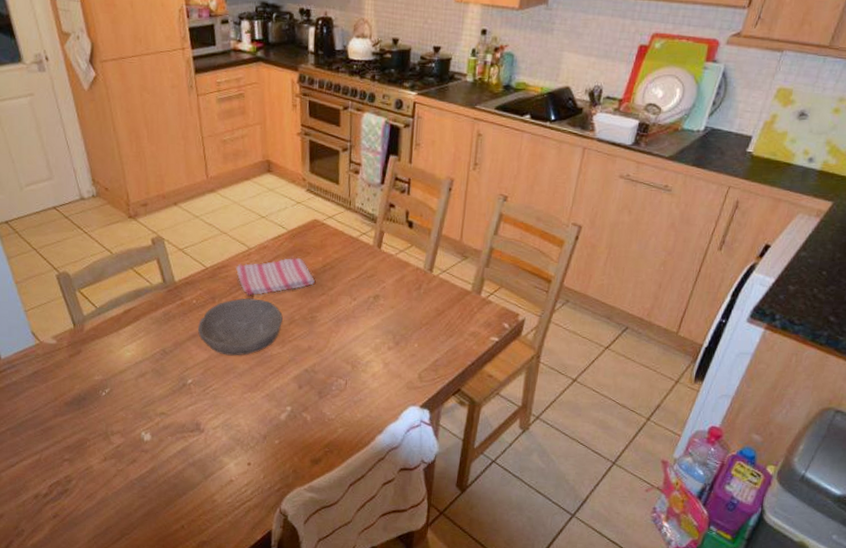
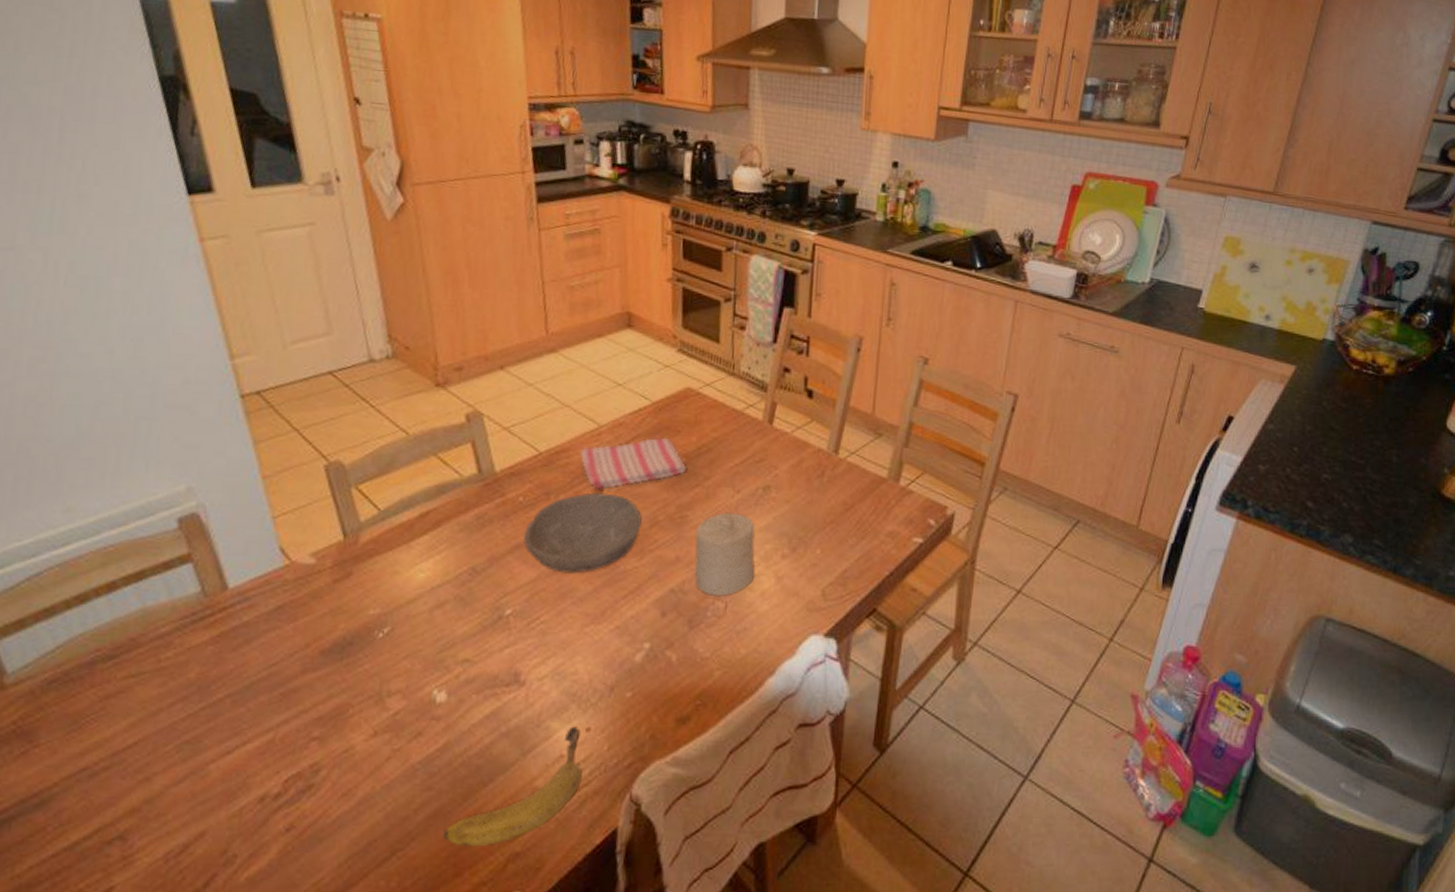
fruit: none [155,461,246,536] -> present [443,726,582,847]
candle: none [322,314,368,376] -> present [694,512,755,596]

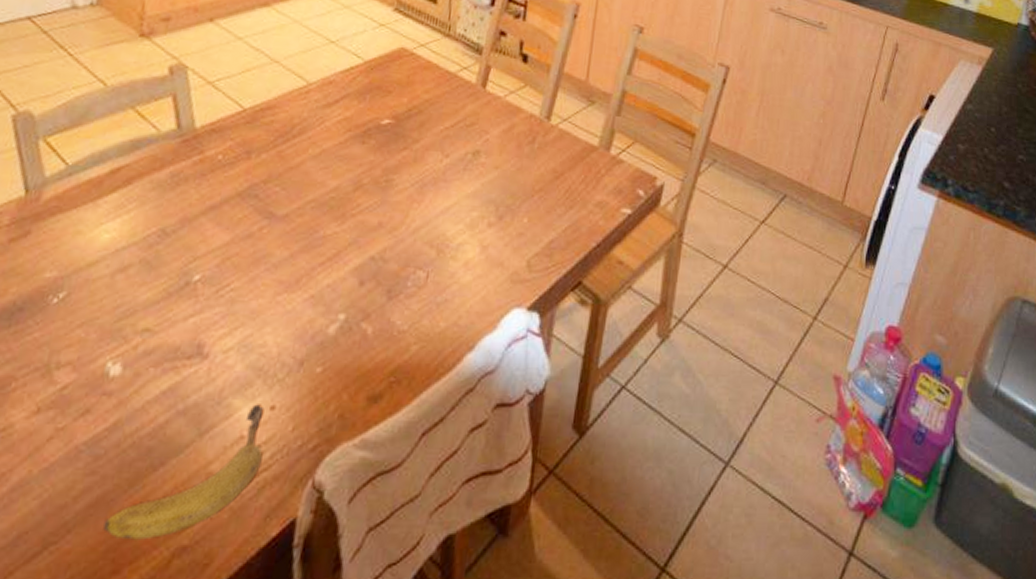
bowl: present [524,492,642,574] -> none [219,152,346,238]
dish towel: present [581,437,686,490] -> none [287,97,395,150]
candle: present [694,512,755,596] -> none [396,177,462,265]

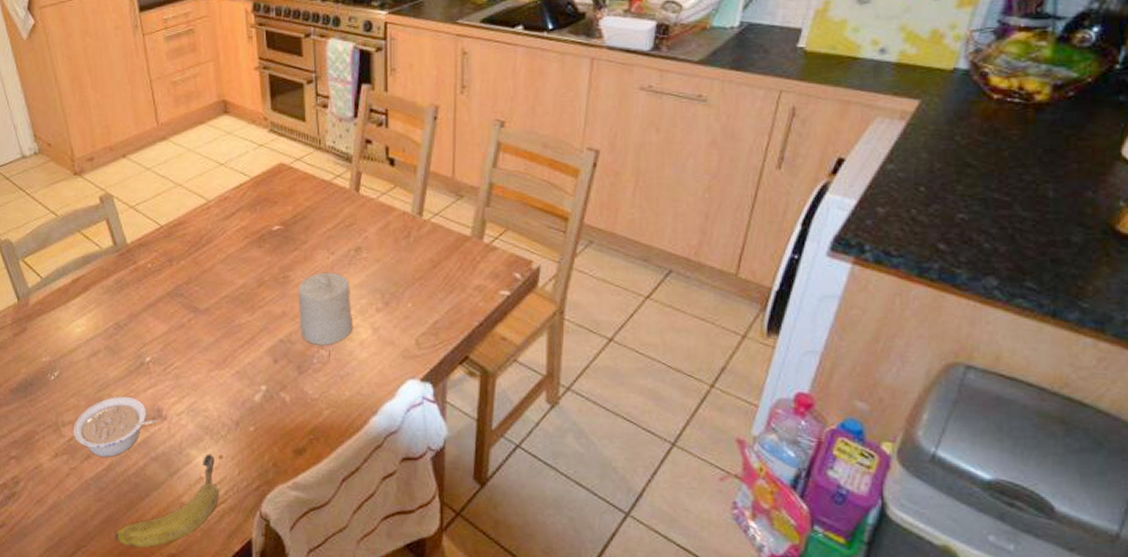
legume: none [71,326,194,413] -> present [74,396,156,458]
candle: none [396,177,462,265] -> present [297,272,353,346]

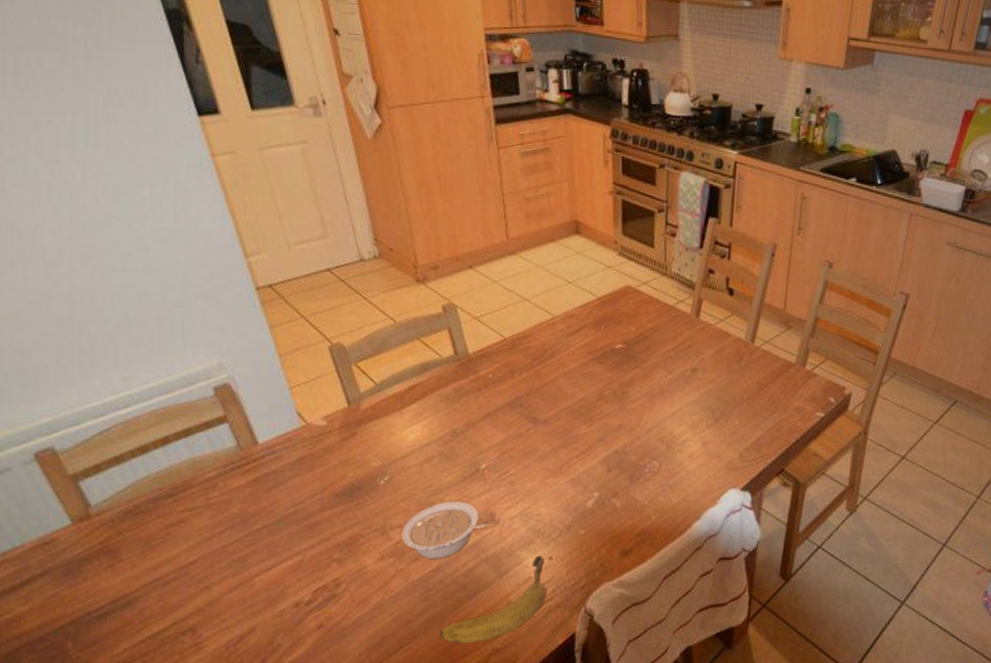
candle: present [297,272,353,346] -> none [634,389,685,457]

